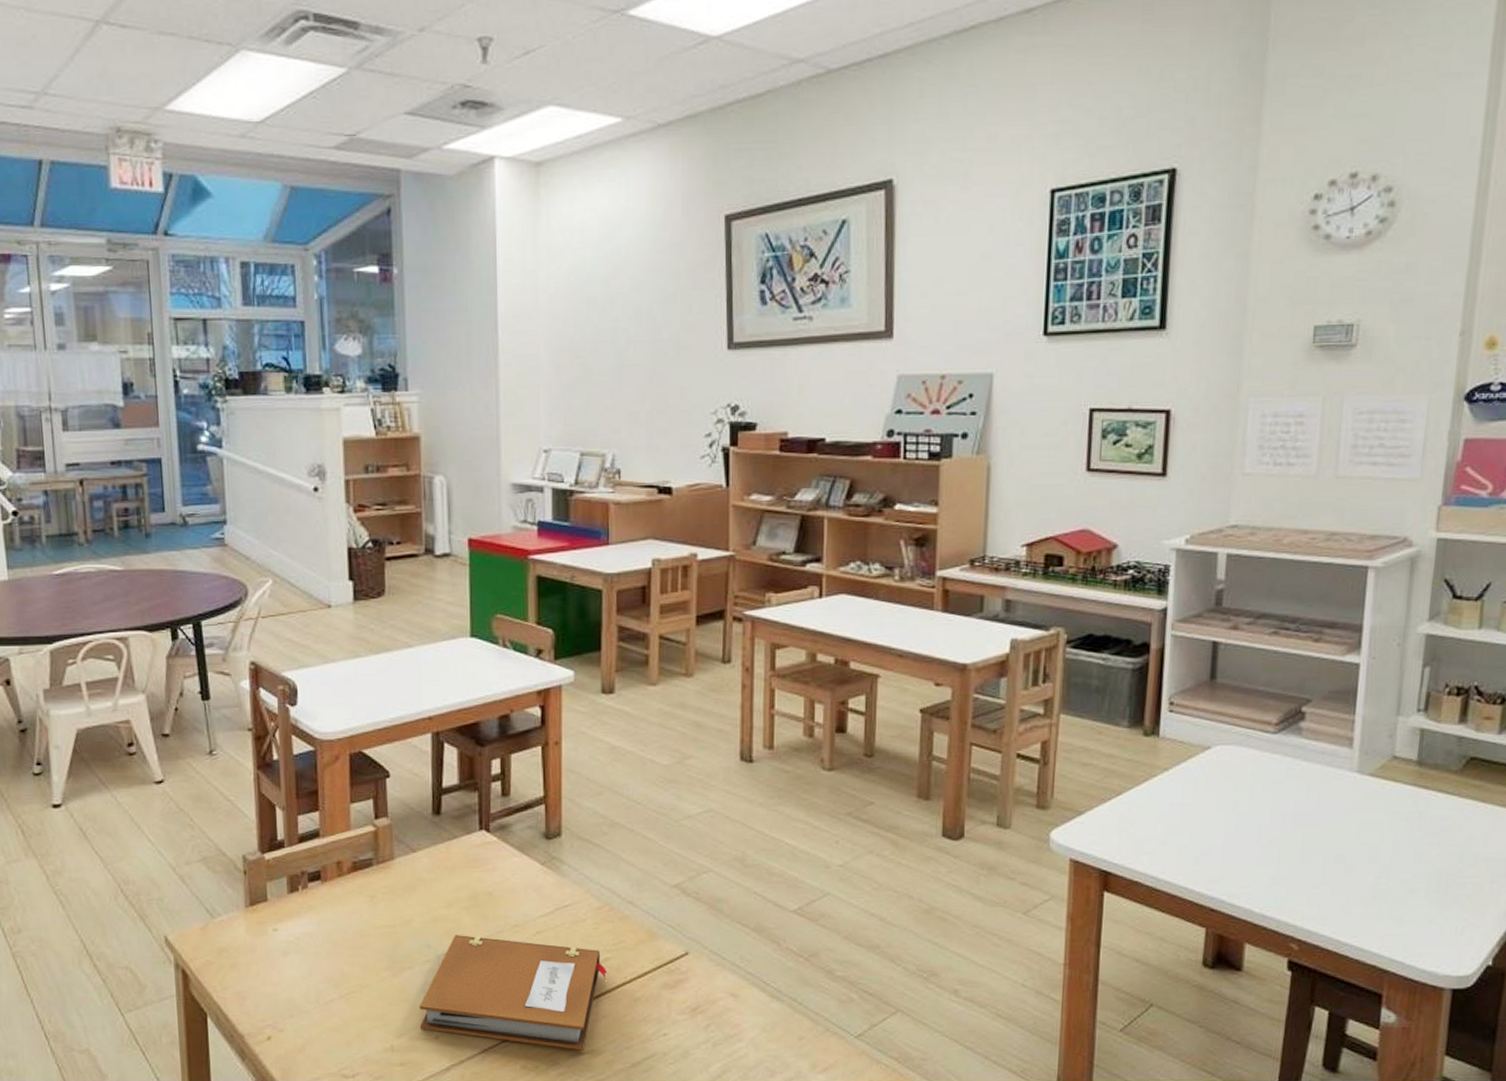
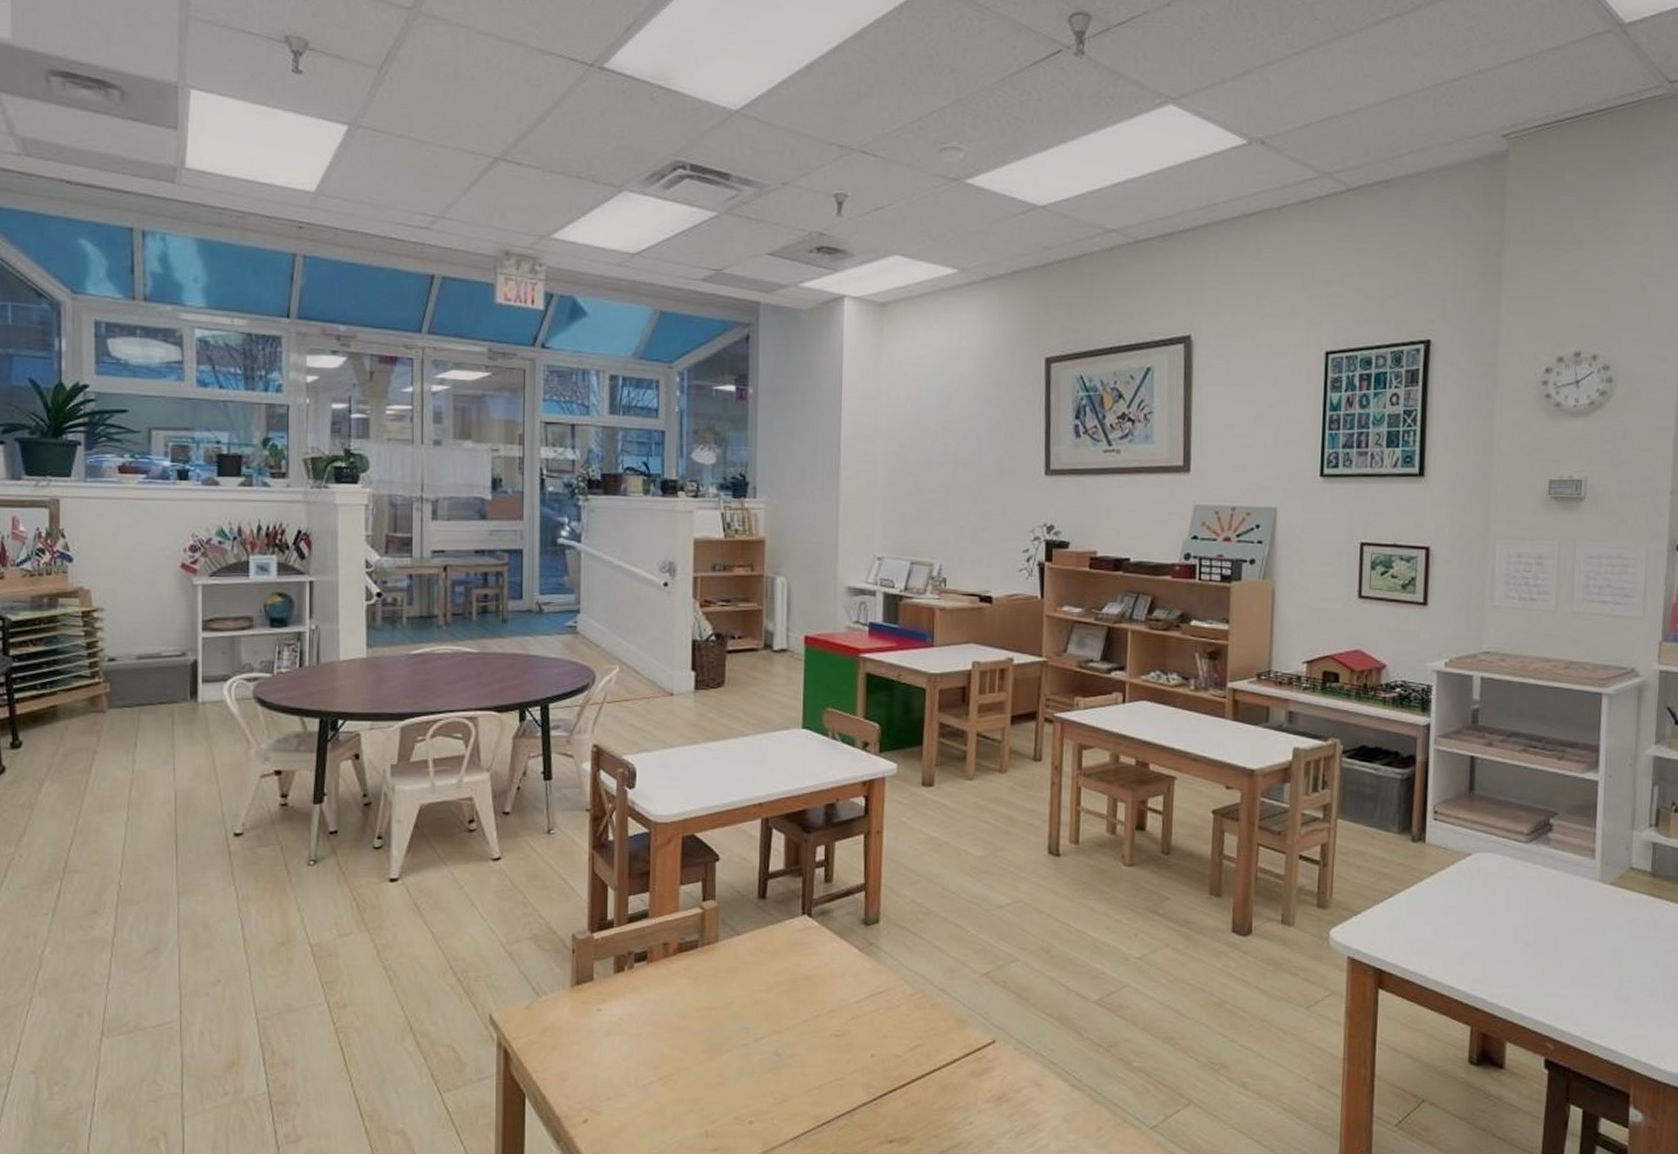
notebook: present [420,935,607,1051] -> none [735,1019,917,1138]

